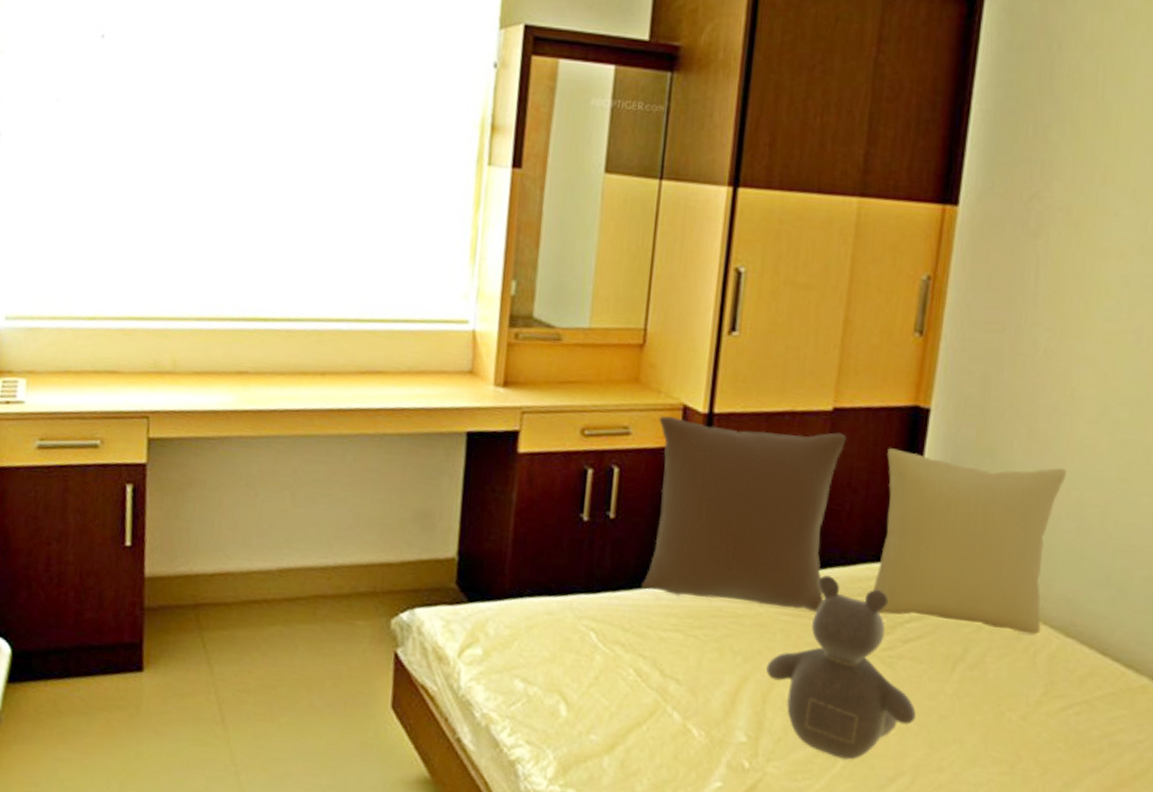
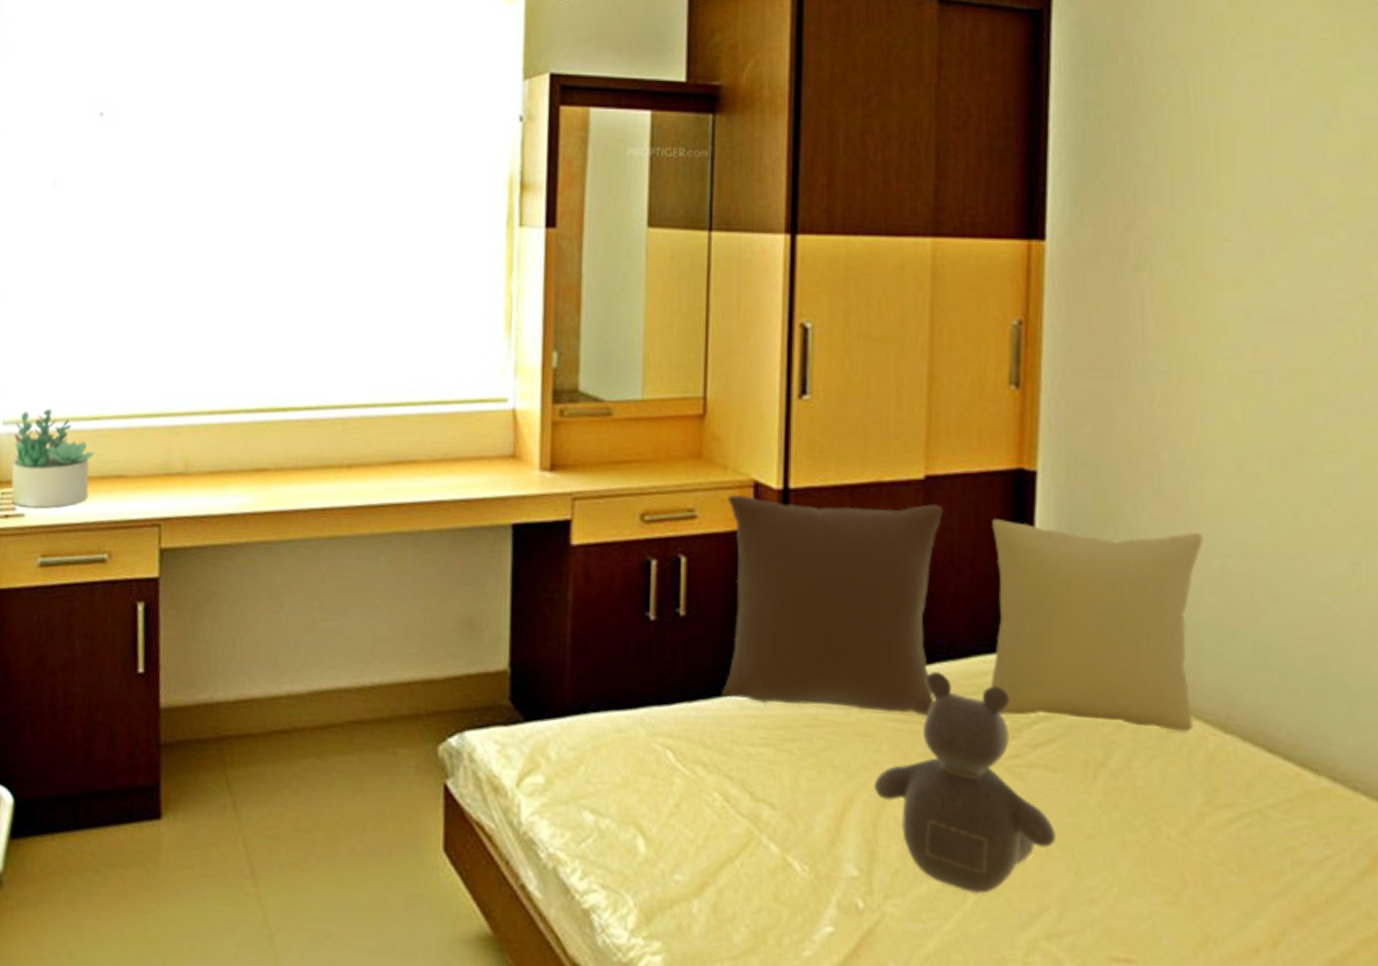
succulent plant: none [12,307,91,397] -> present [11,408,95,508]

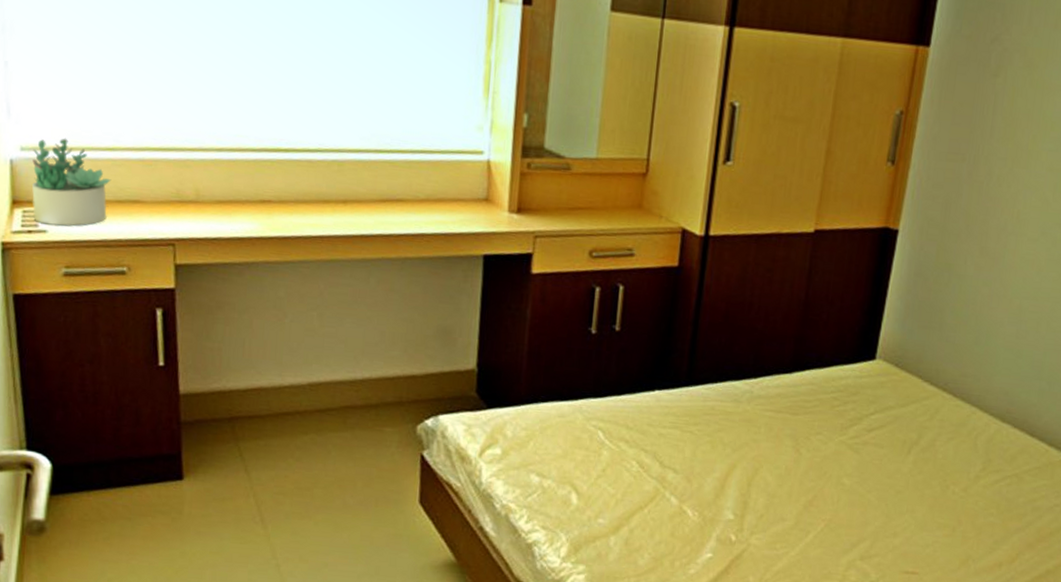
pillow: present [721,494,944,716] -> none [643,238,826,408]
teddy bear: present [875,672,1056,894] -> none [752,376,877,530]
pillow: present [991,519,1204,732] -> none [845,265,1011,422]

